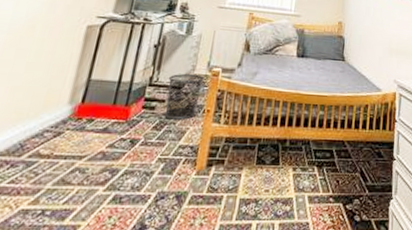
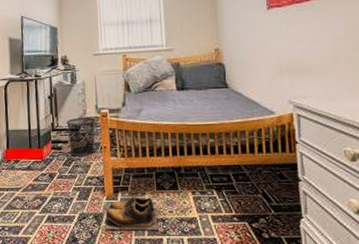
shoes: none [185,172,251,214] -> present [105,197,159,231]

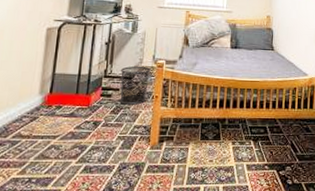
shoes: present [105,197,159,231] -> none [144,146,198,180]

